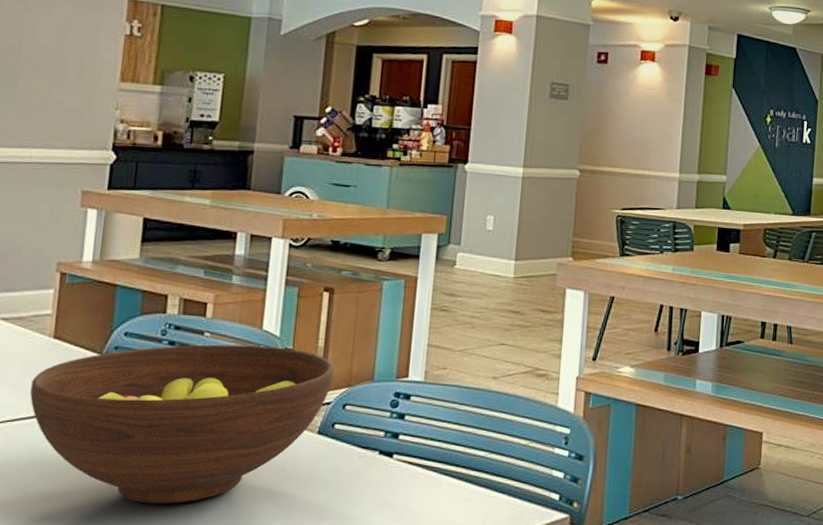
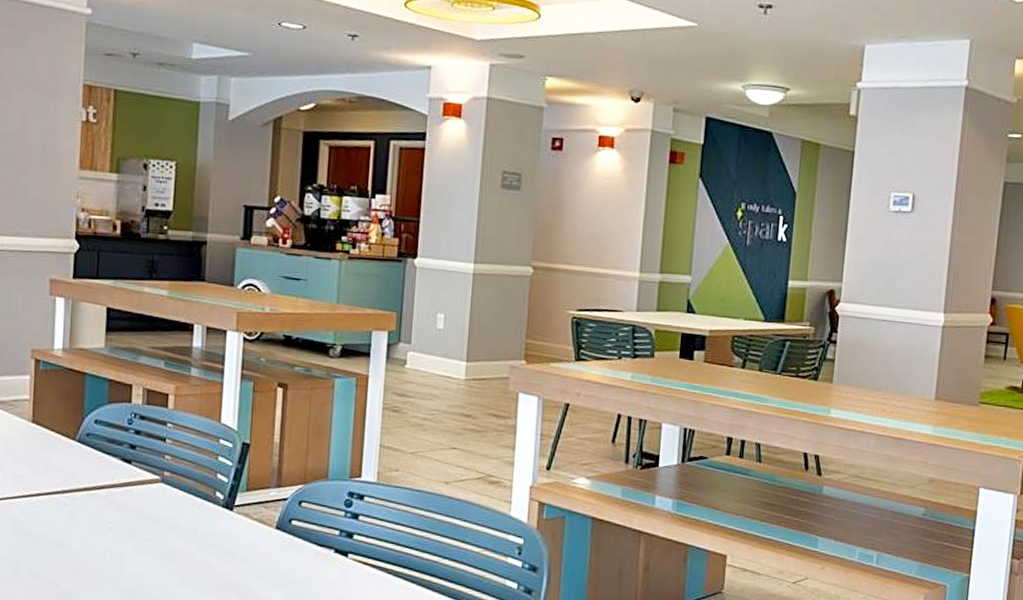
fruit bowl: present [30,344,334,504] -> none [14,435,290,587]

